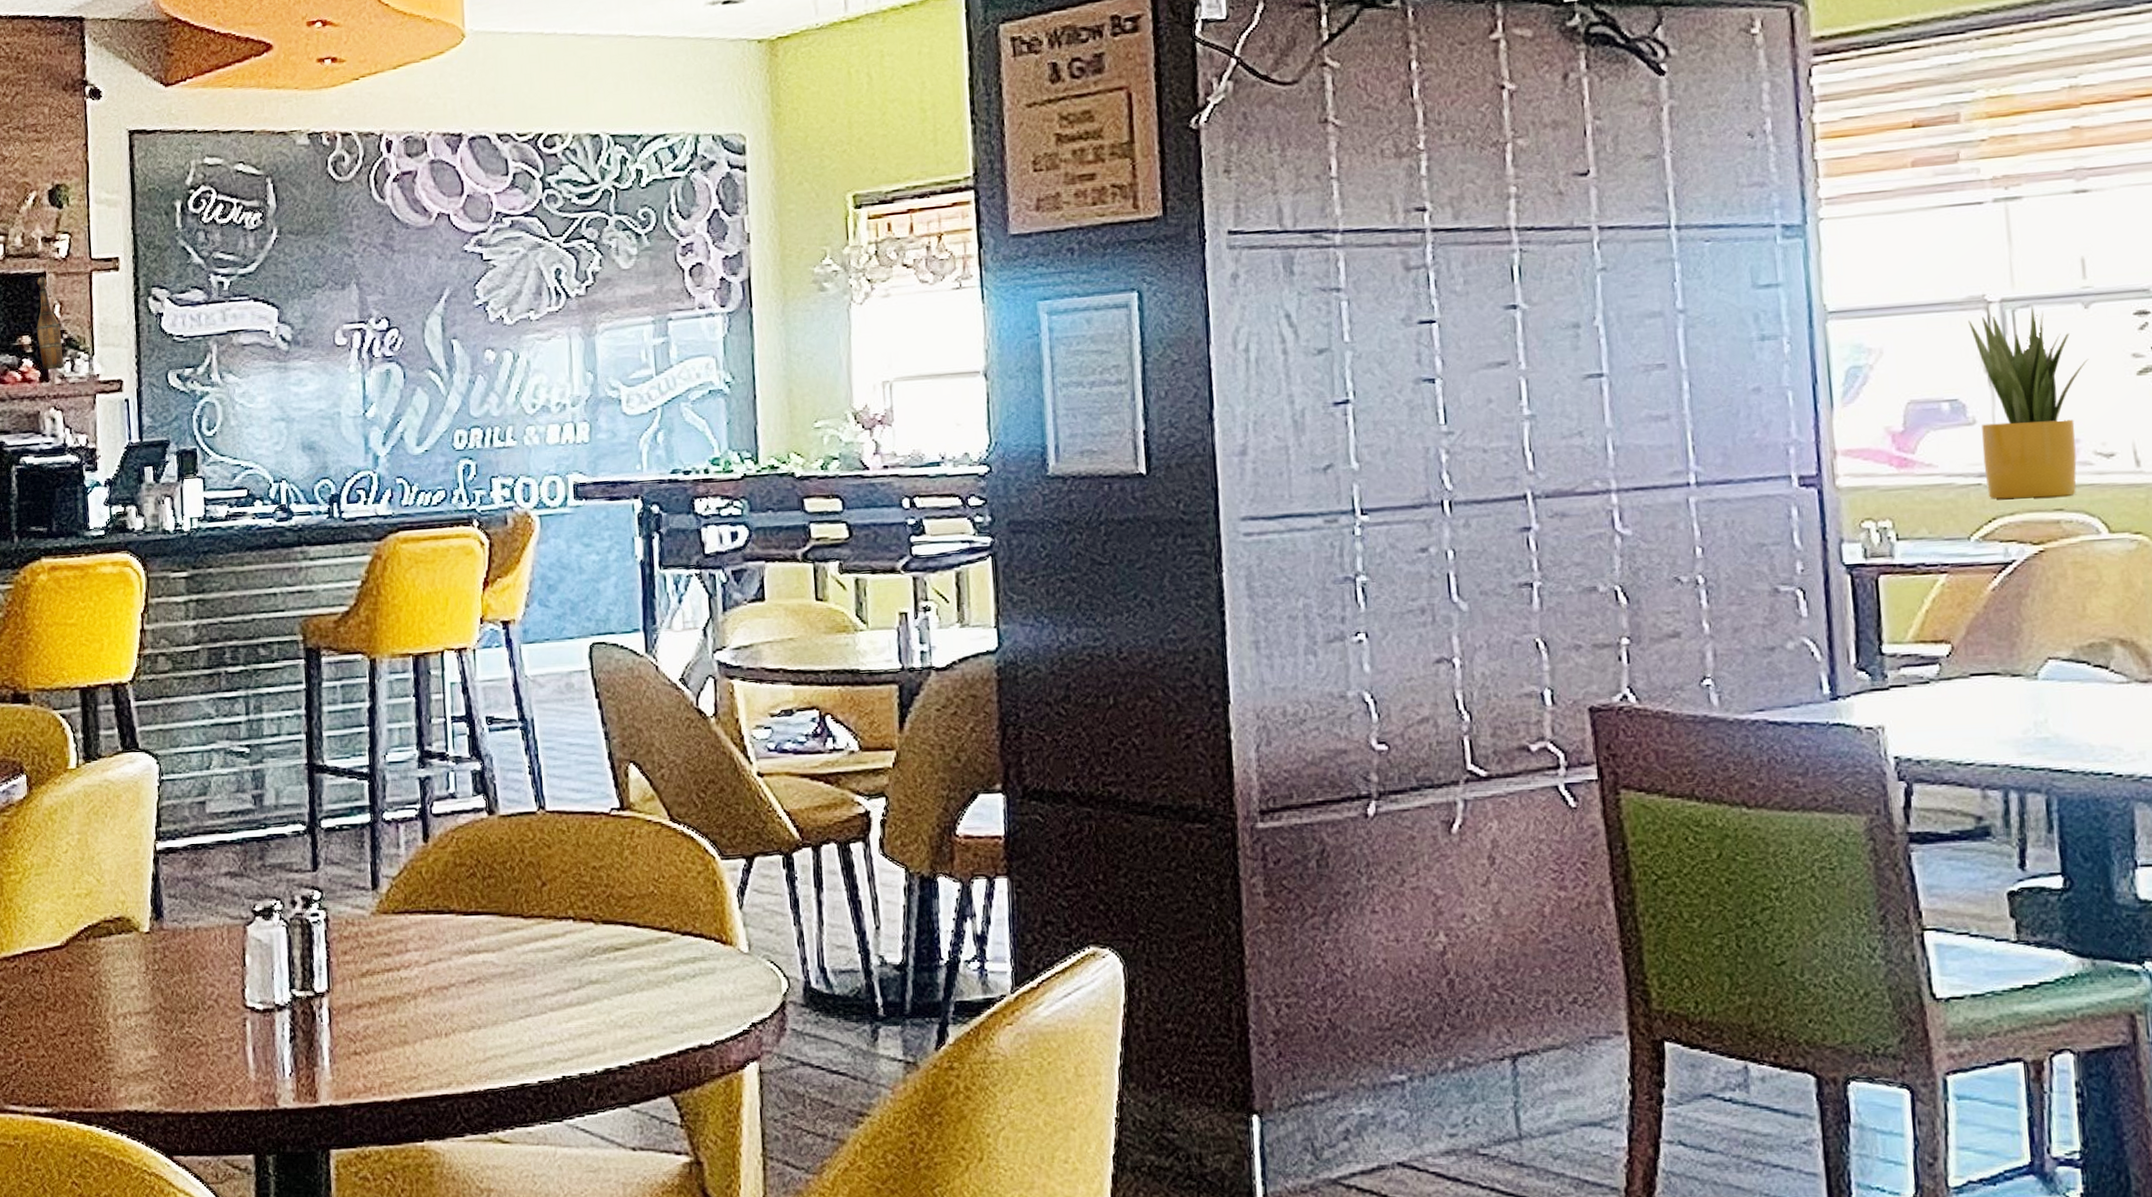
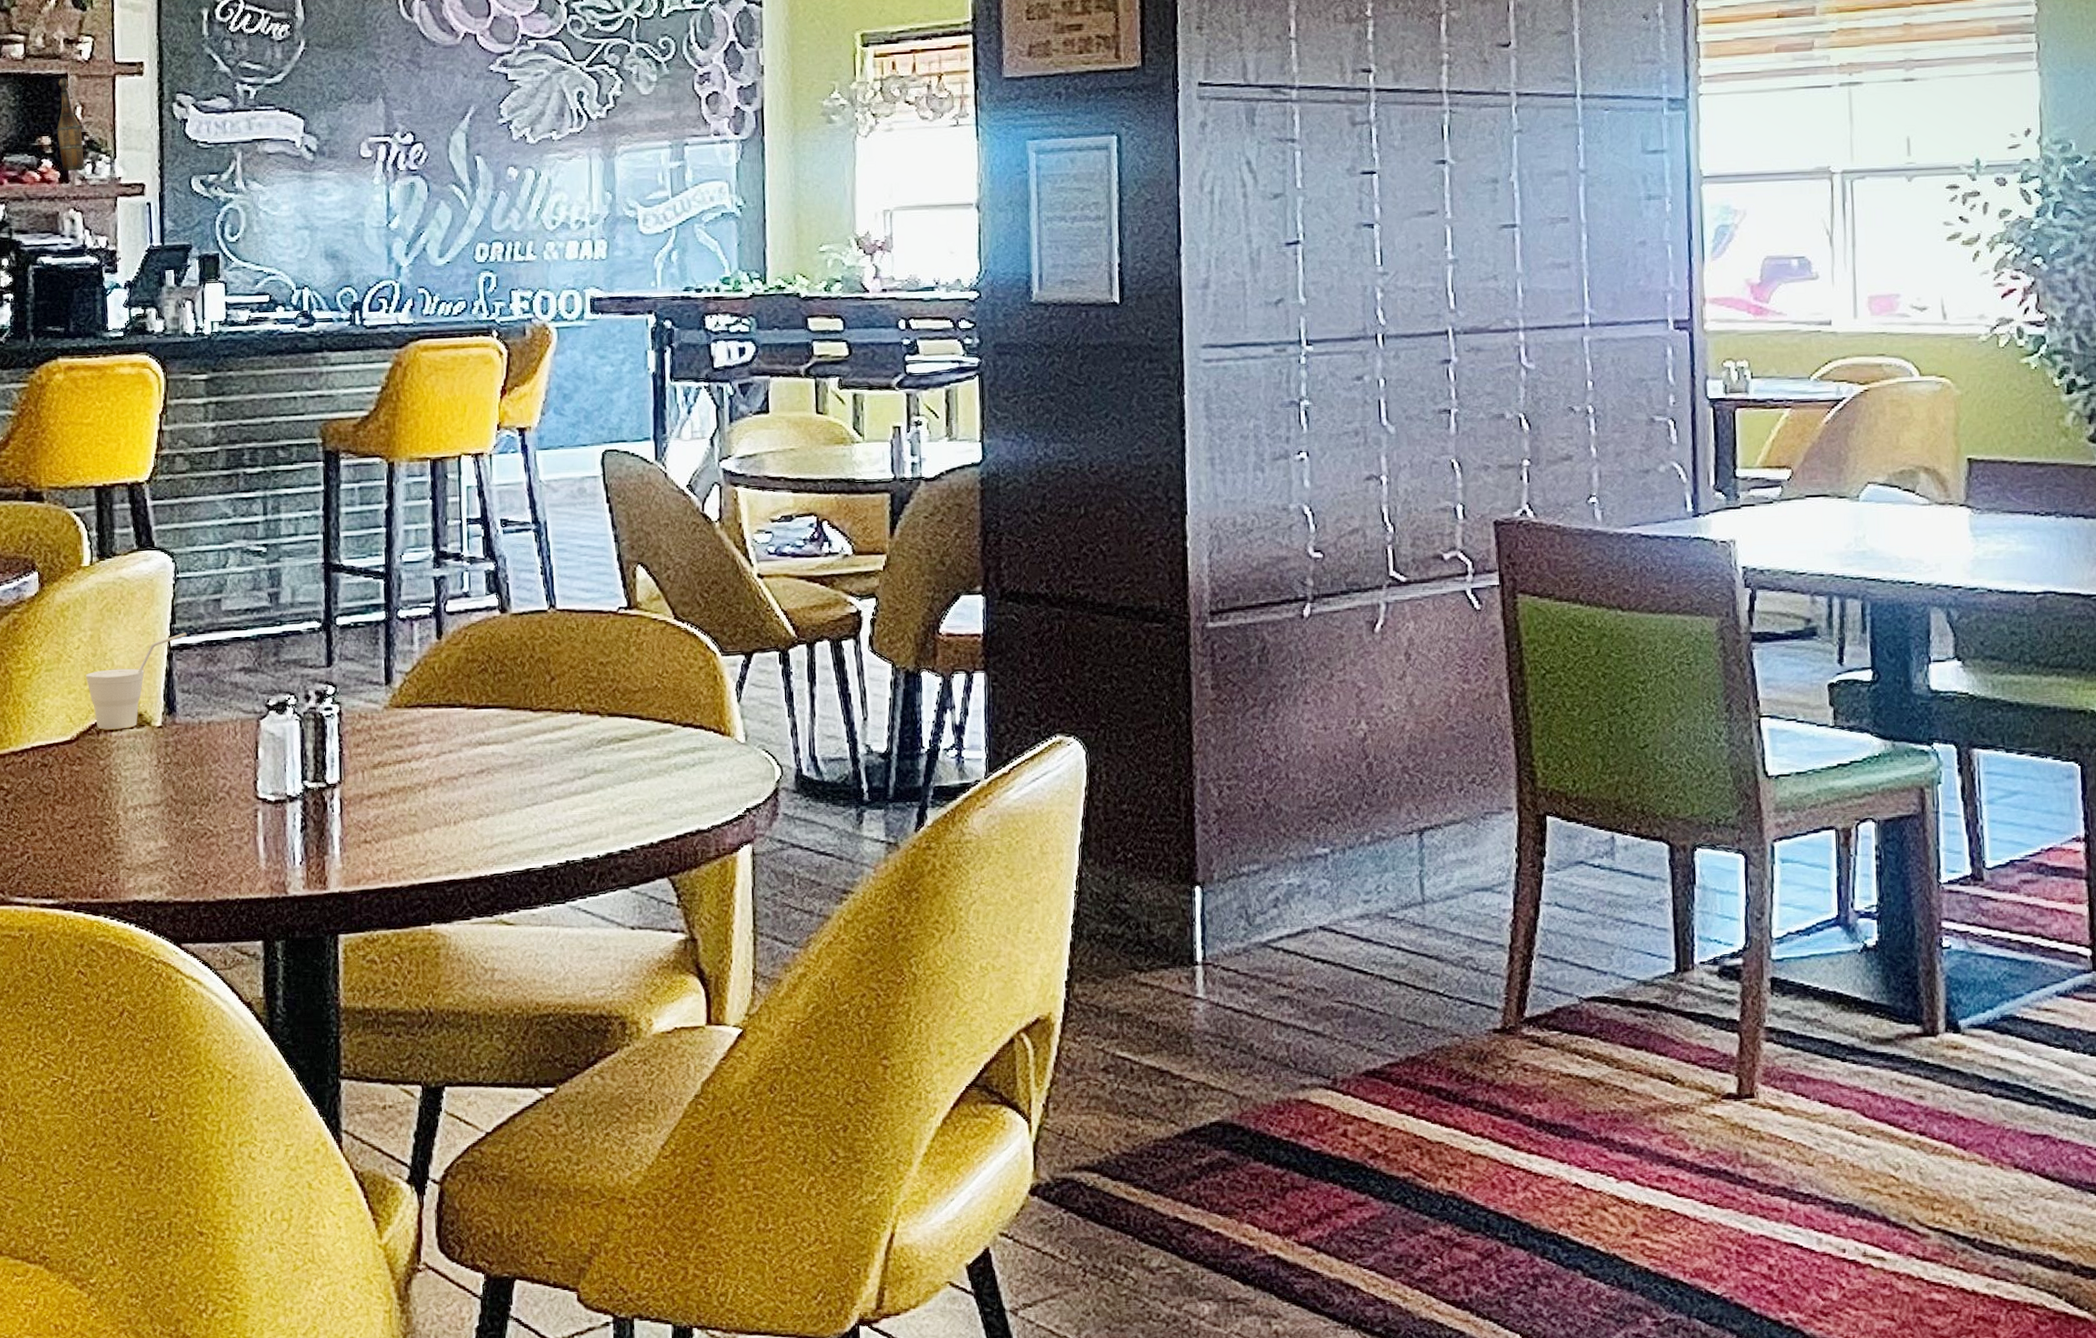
cup: none [74,836,173,935] -> present [85,632,187,730]
planter: present [1968,305,2089,499] -> none [1816,177,1910,345]

